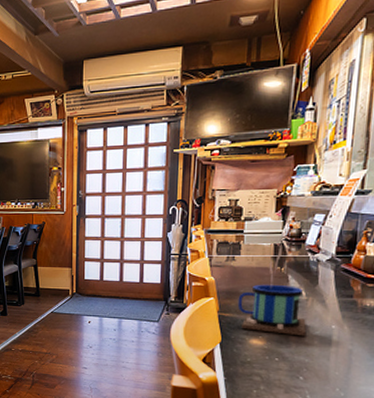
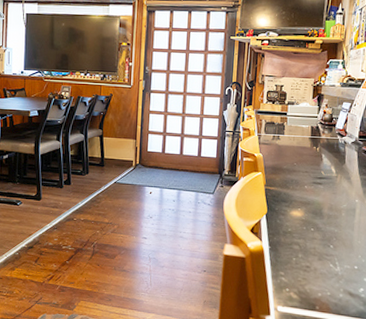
mug: present [237,245,306,336] -> none [281,127,336,209]

